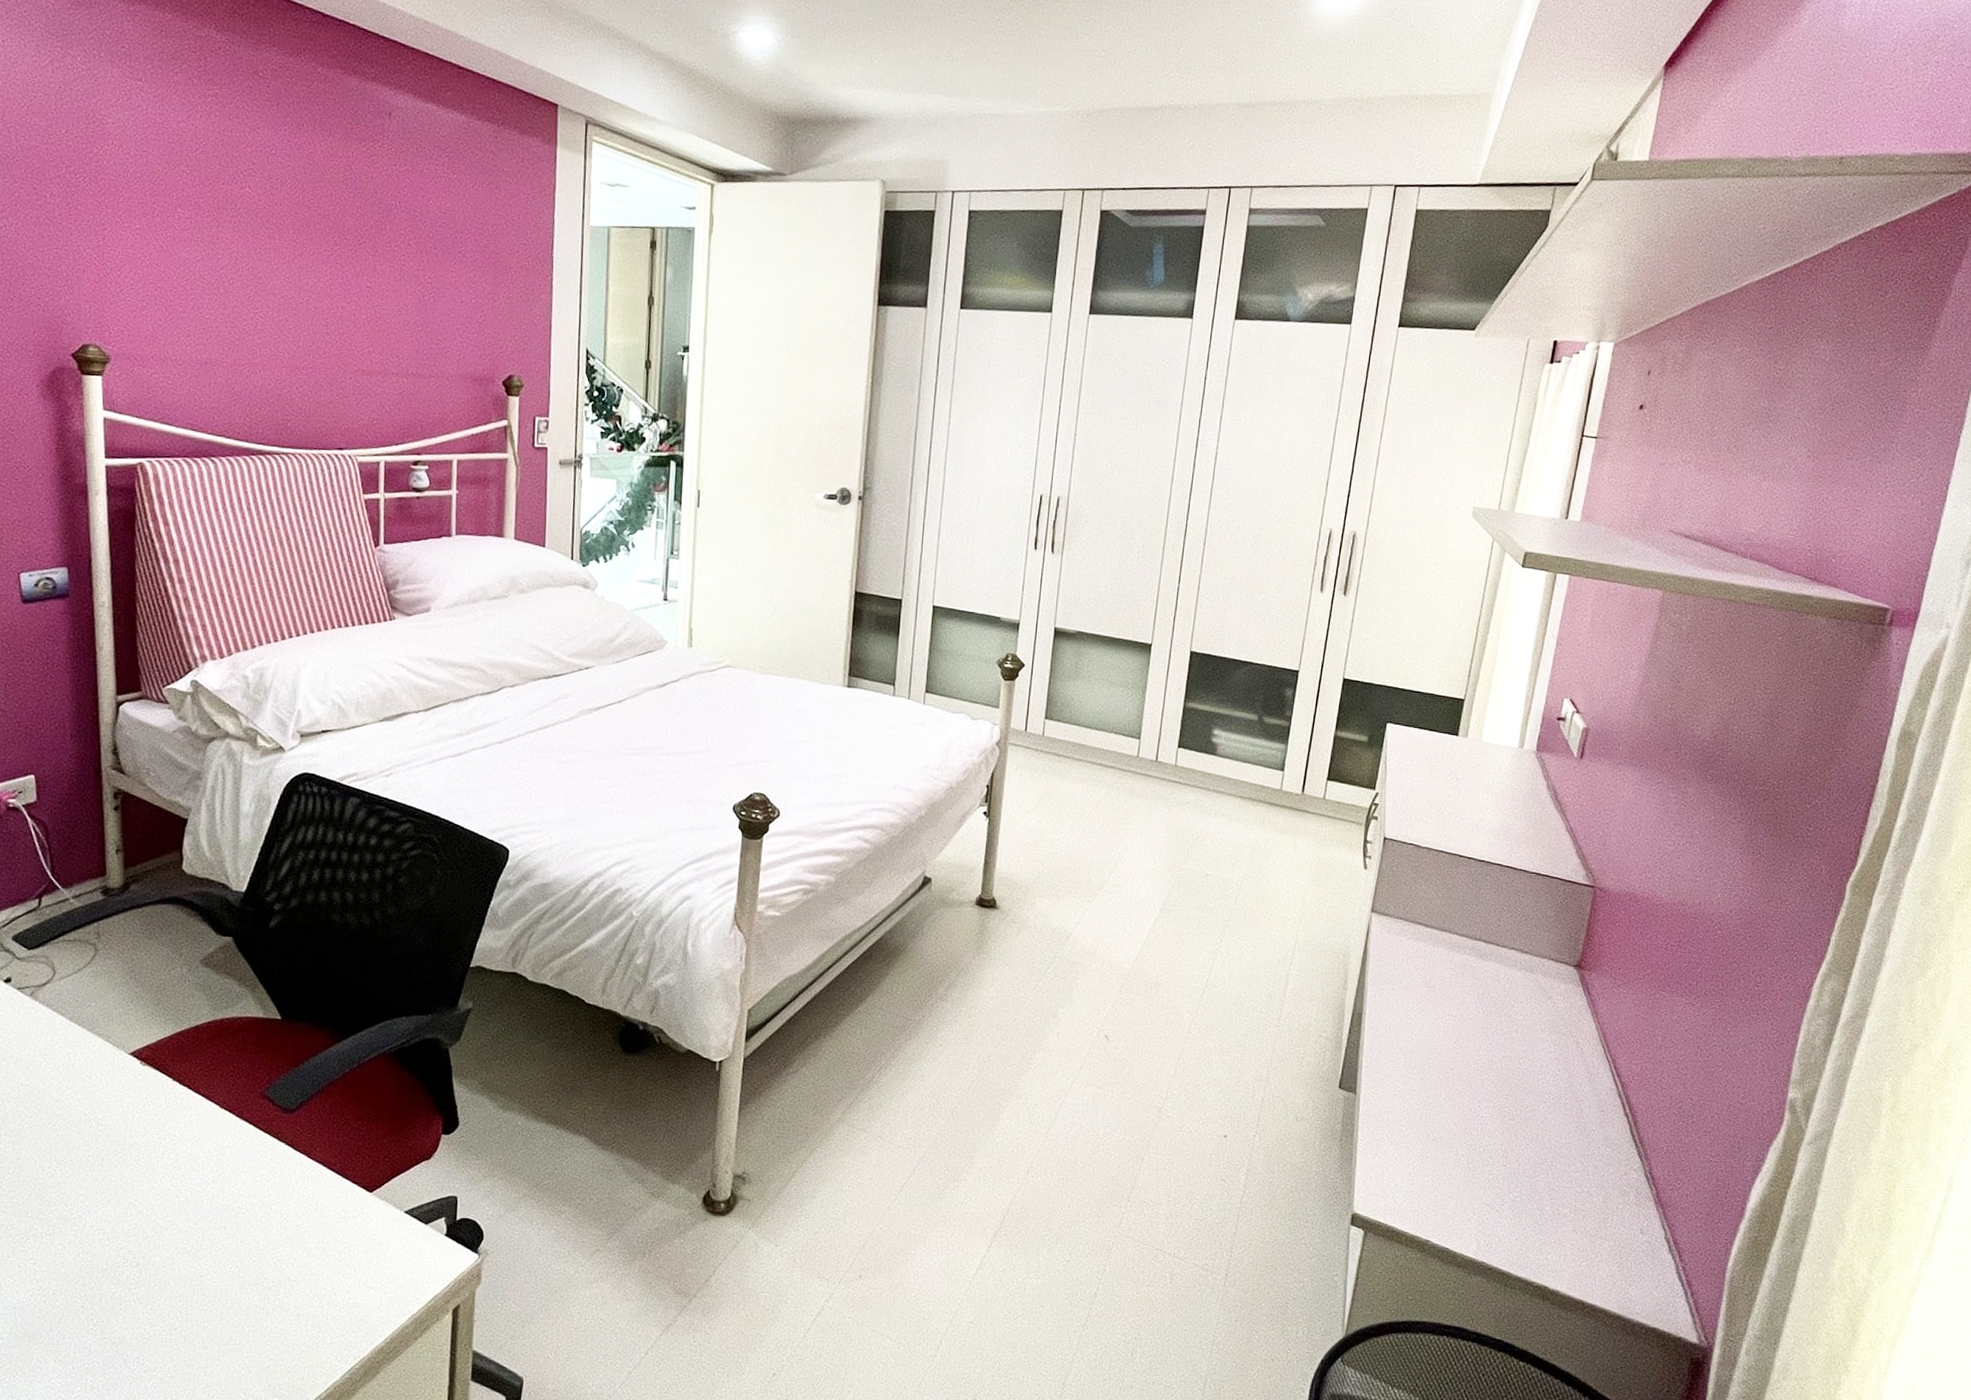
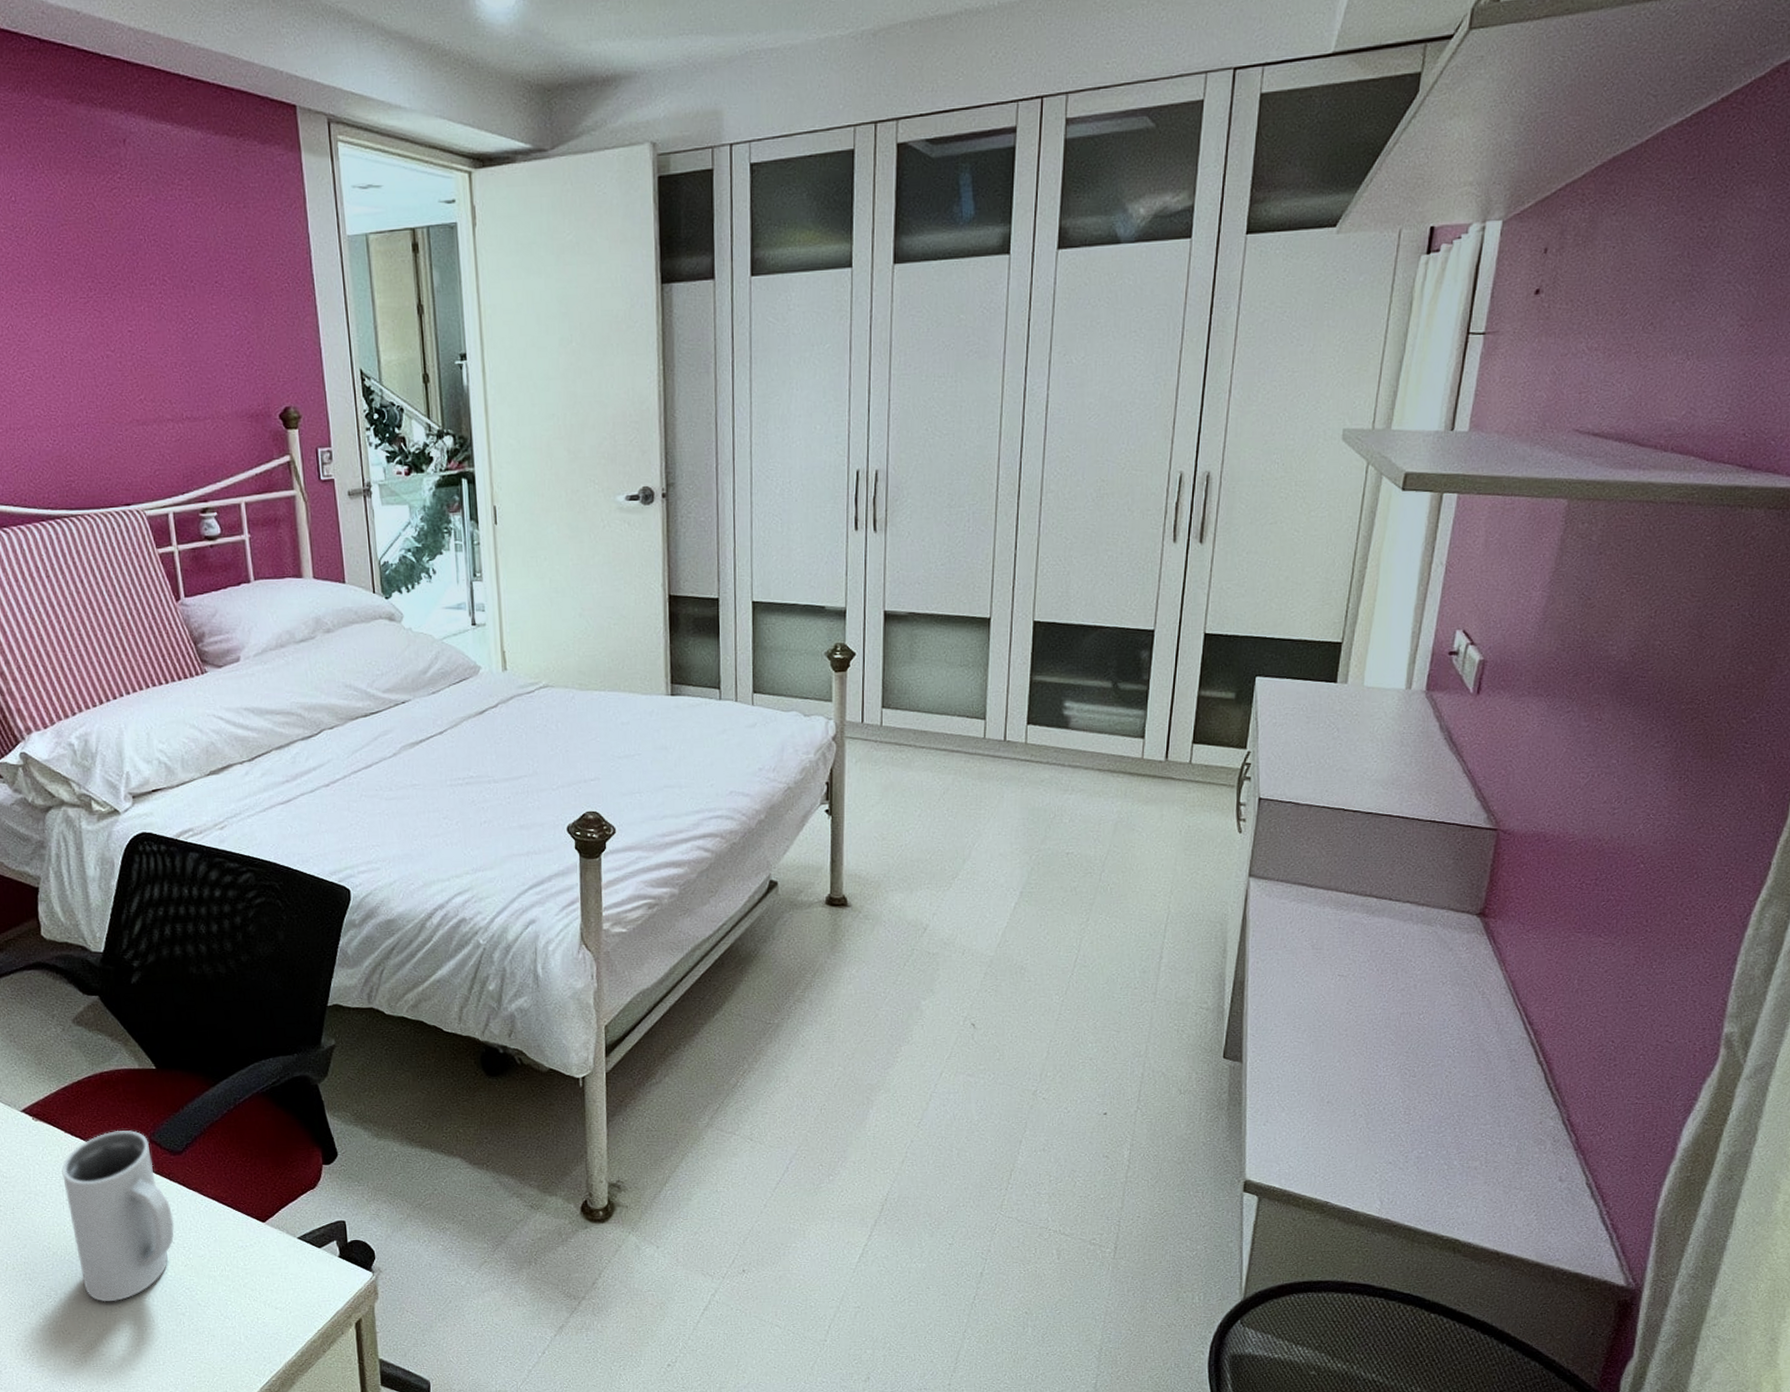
mug: none [162,1082,275,1271] -> present [62,1130,175,1302]

